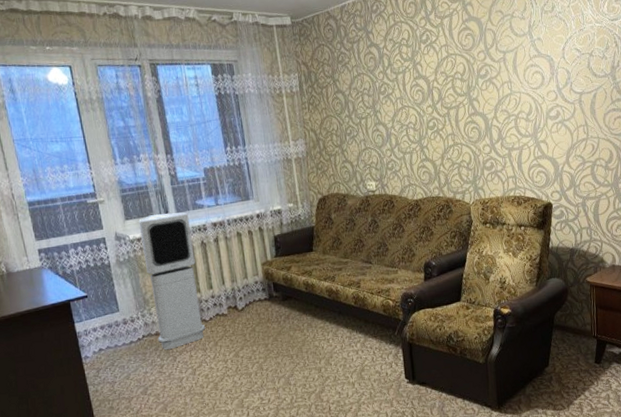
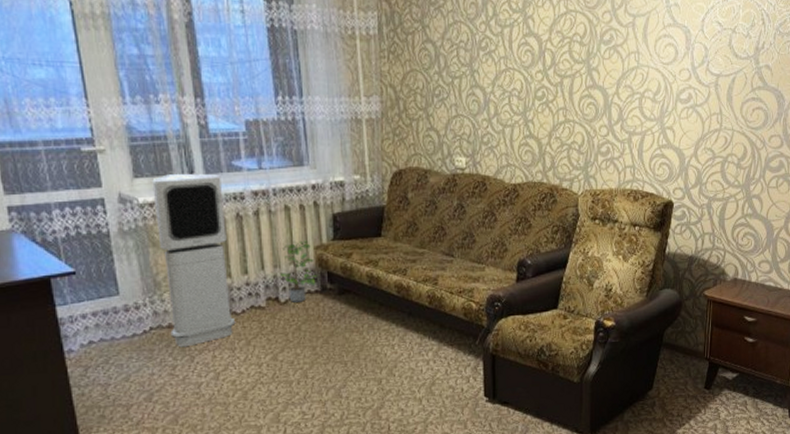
potted plant: none [236,259,267,309] -> present [279,240,319,302]

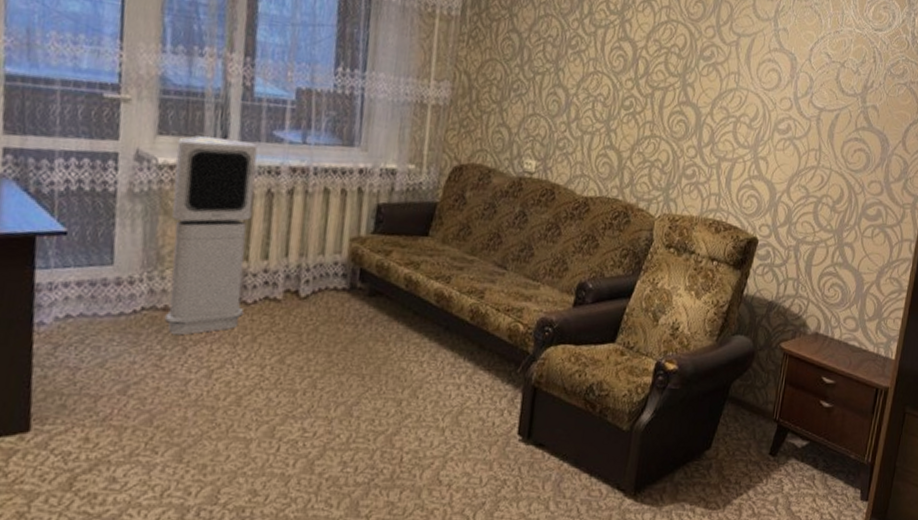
potted plant: present [279,240,319,302] -> none [304,229,350,300]

